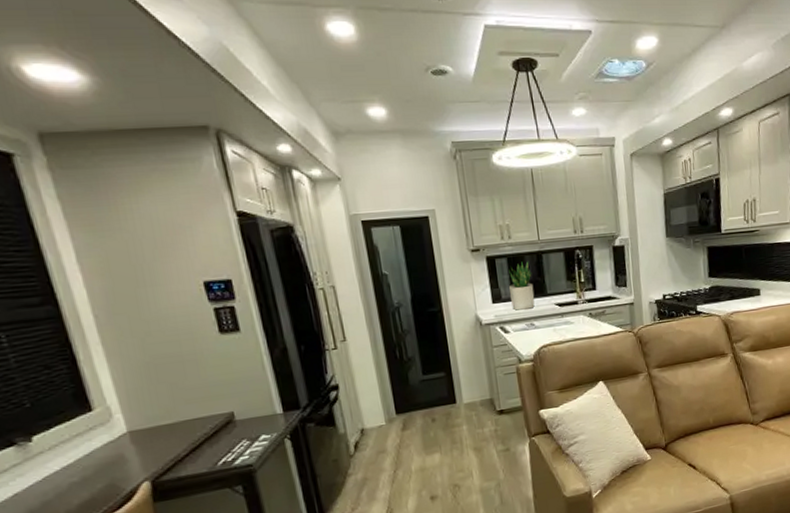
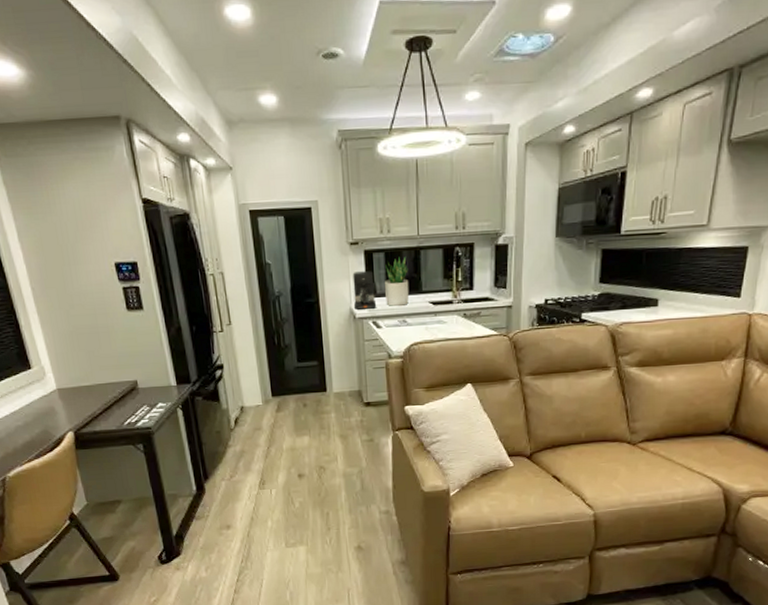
coffee maker: none [476,276,502,316] -> present [352,271,376,310]

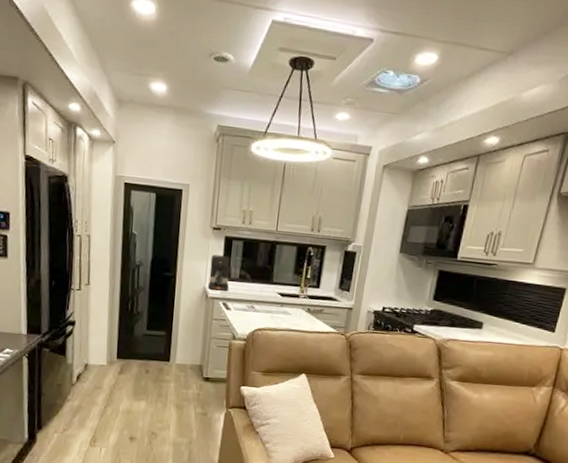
planter: present [385,256,409,306] -> none [238,247,263,293]

